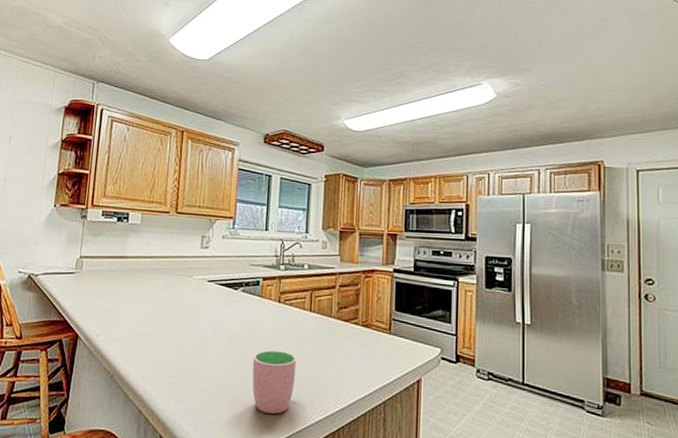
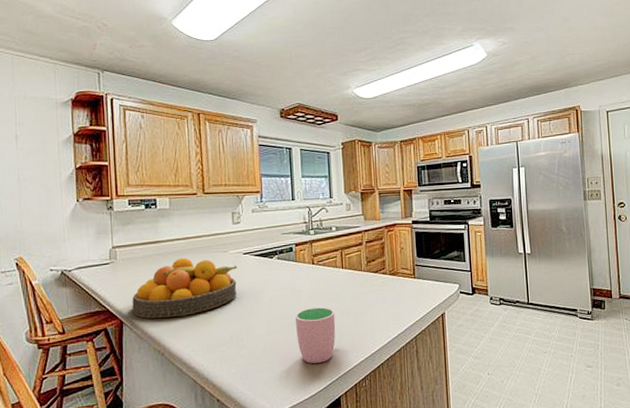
fruit bowl: none [89,276,200,339] -> present [132,257,237,319]

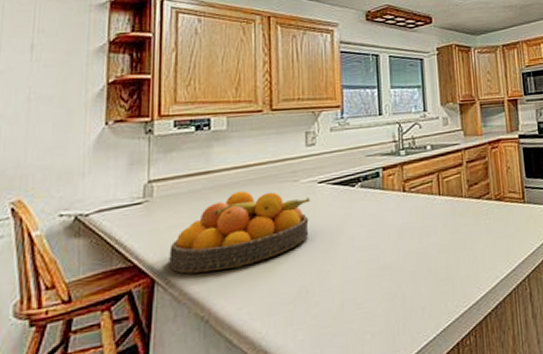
cup: present [295,307,336,364] -> none [382,244,432,320]

